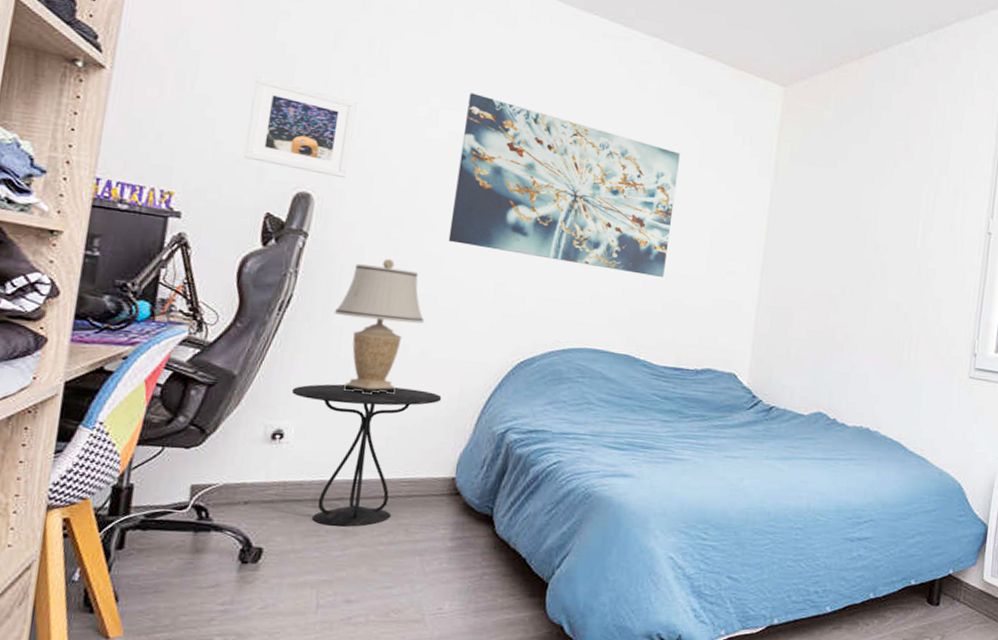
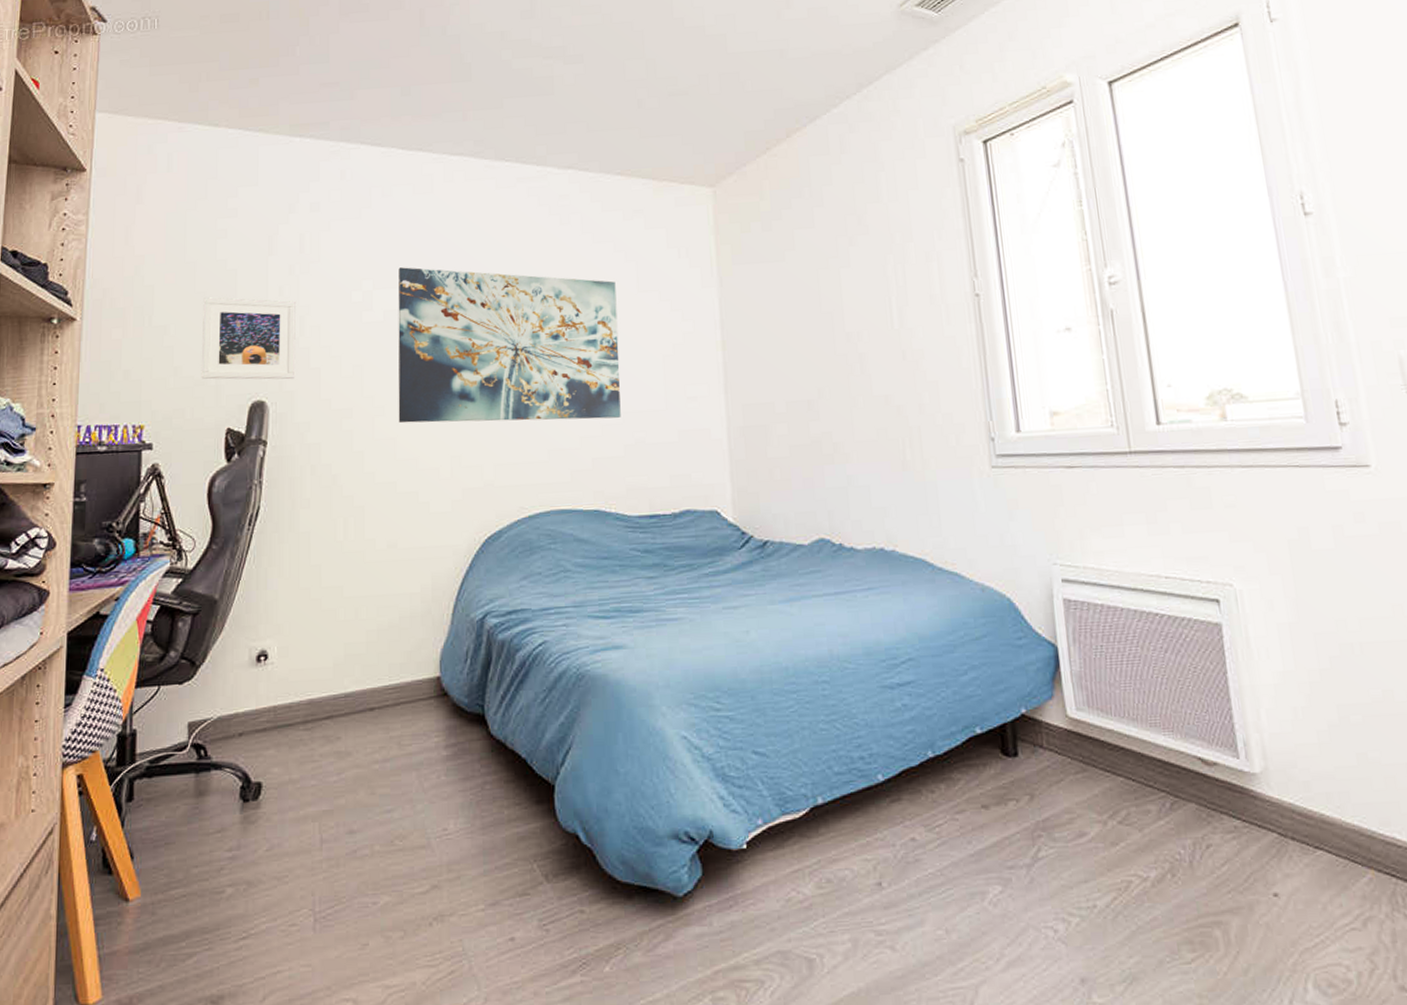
side table: present [291,384,442,527] -> none [270,585,415,749]
table lamp: present [333,258,424,396] -> none [300,452,386,600]

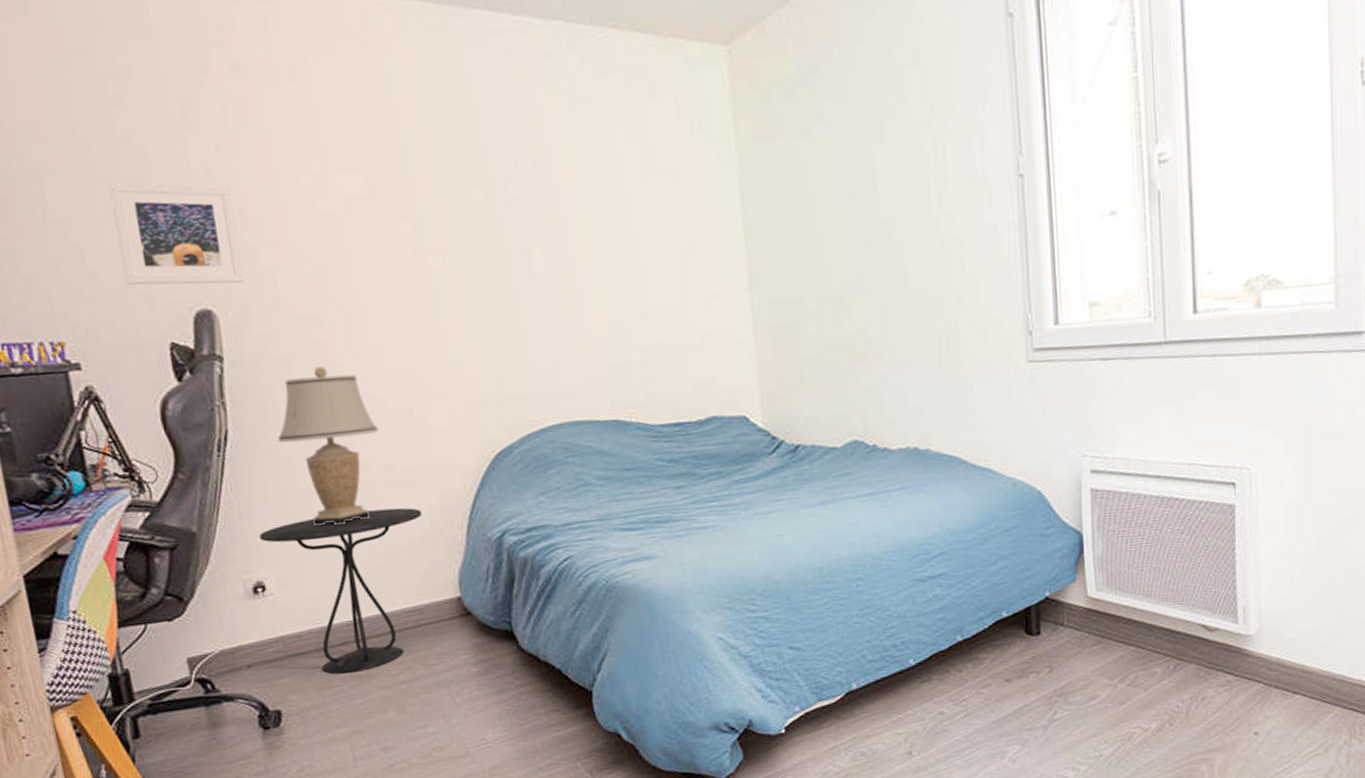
side table: none [270,585,415,749] -> present [259,507,423,674]
table lamp: none [300,452,386,600] -> present [277,366,379,527]
wall art: present [398,267,621,423] -> none [354,144,636,332]

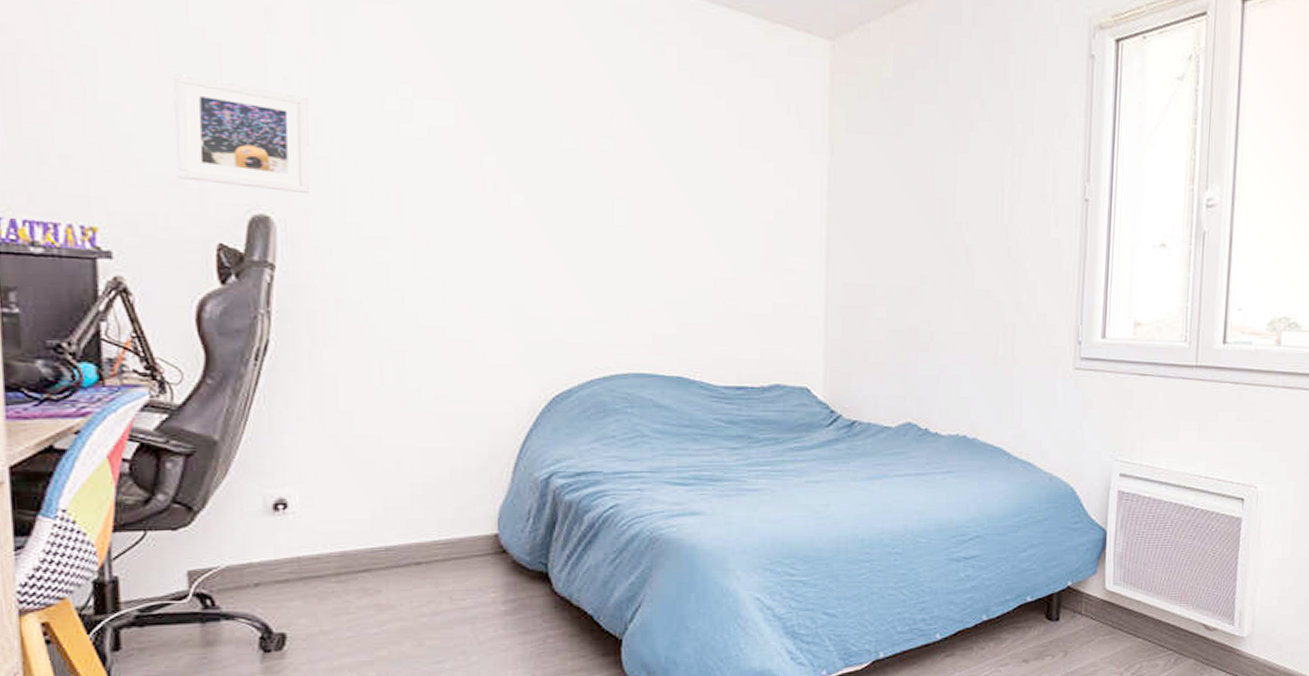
side table: present [259,507,423,674] -> none [287,438,469,601]
table lamp: present [277,366,379,527] -> none [323,287,433,450]

